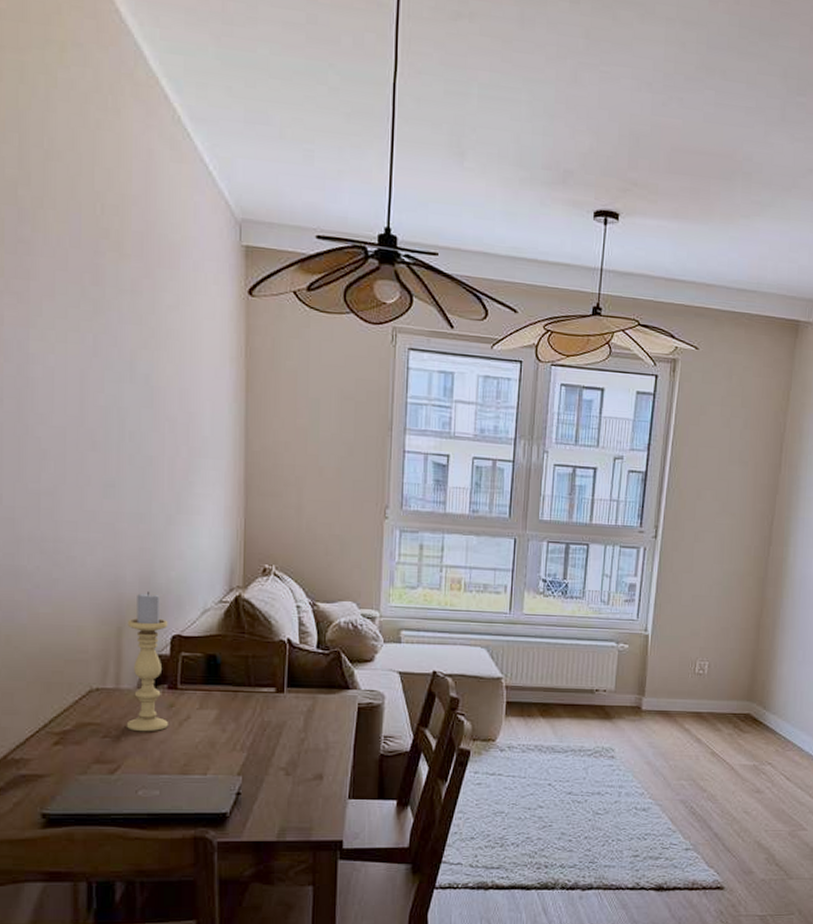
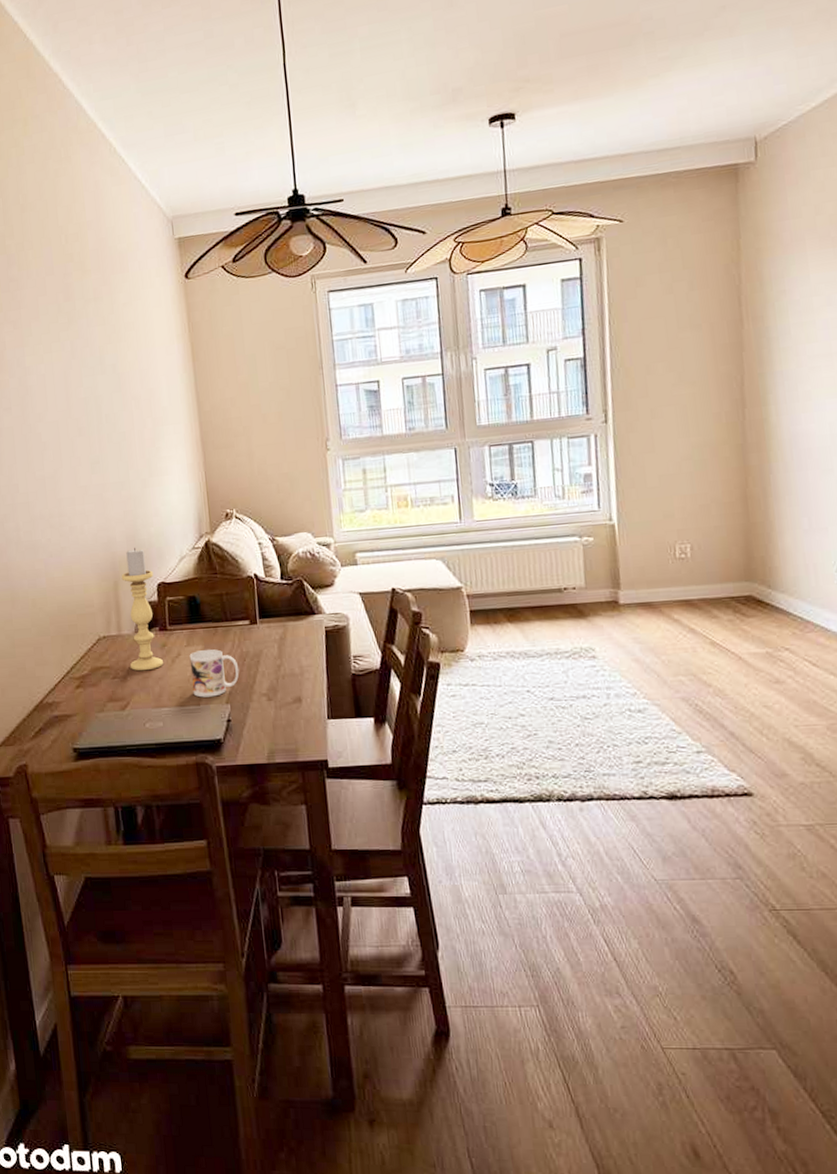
mug: none [200,715,257,767] -> present [189,649,239,698]

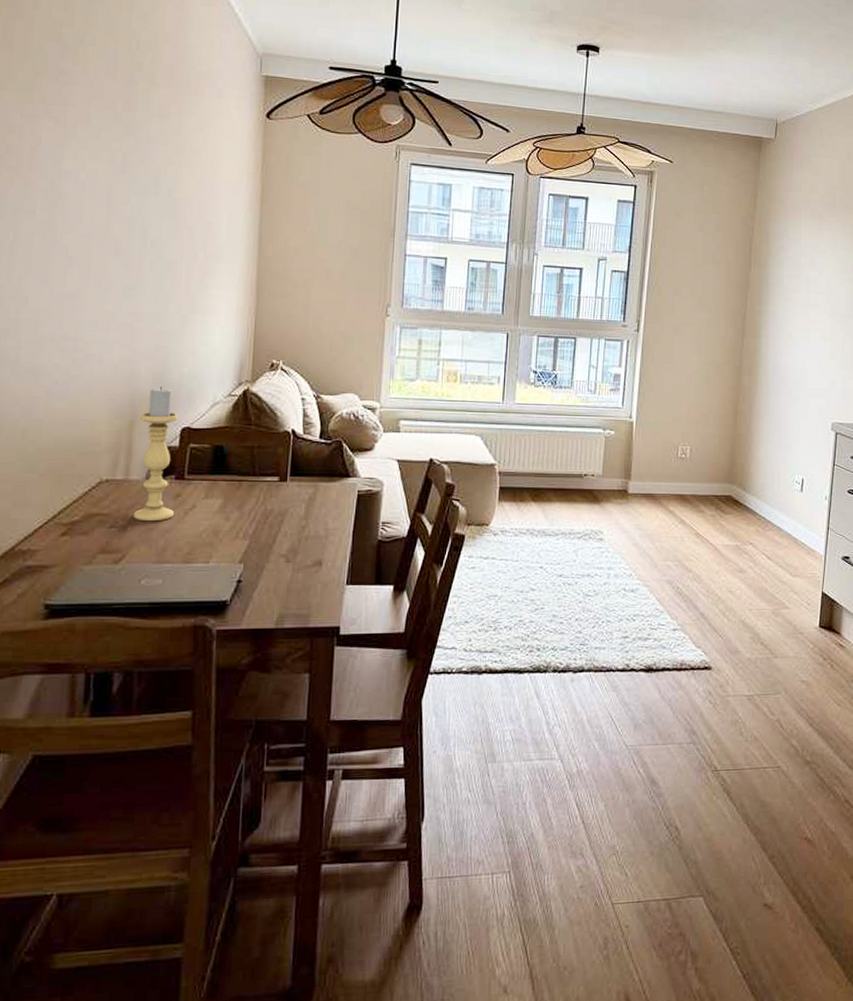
mug: present [189,649,239,698] -> none [203,504,260,555]

